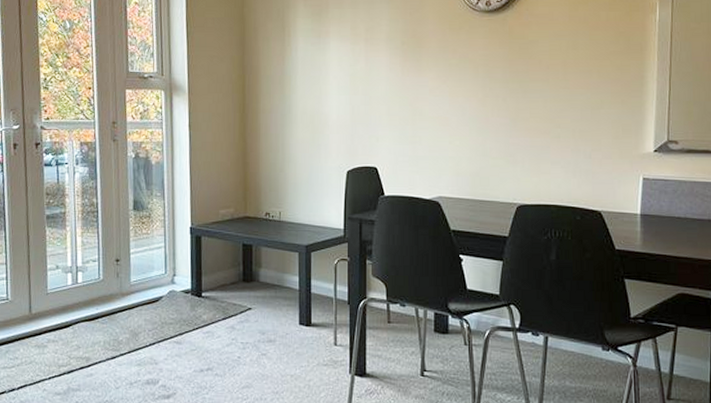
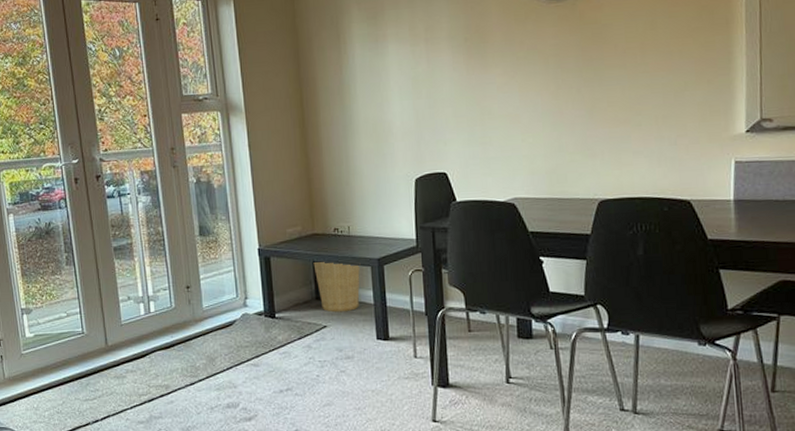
basket: none [243,245,289,296] -> present [313,262,361,313]

